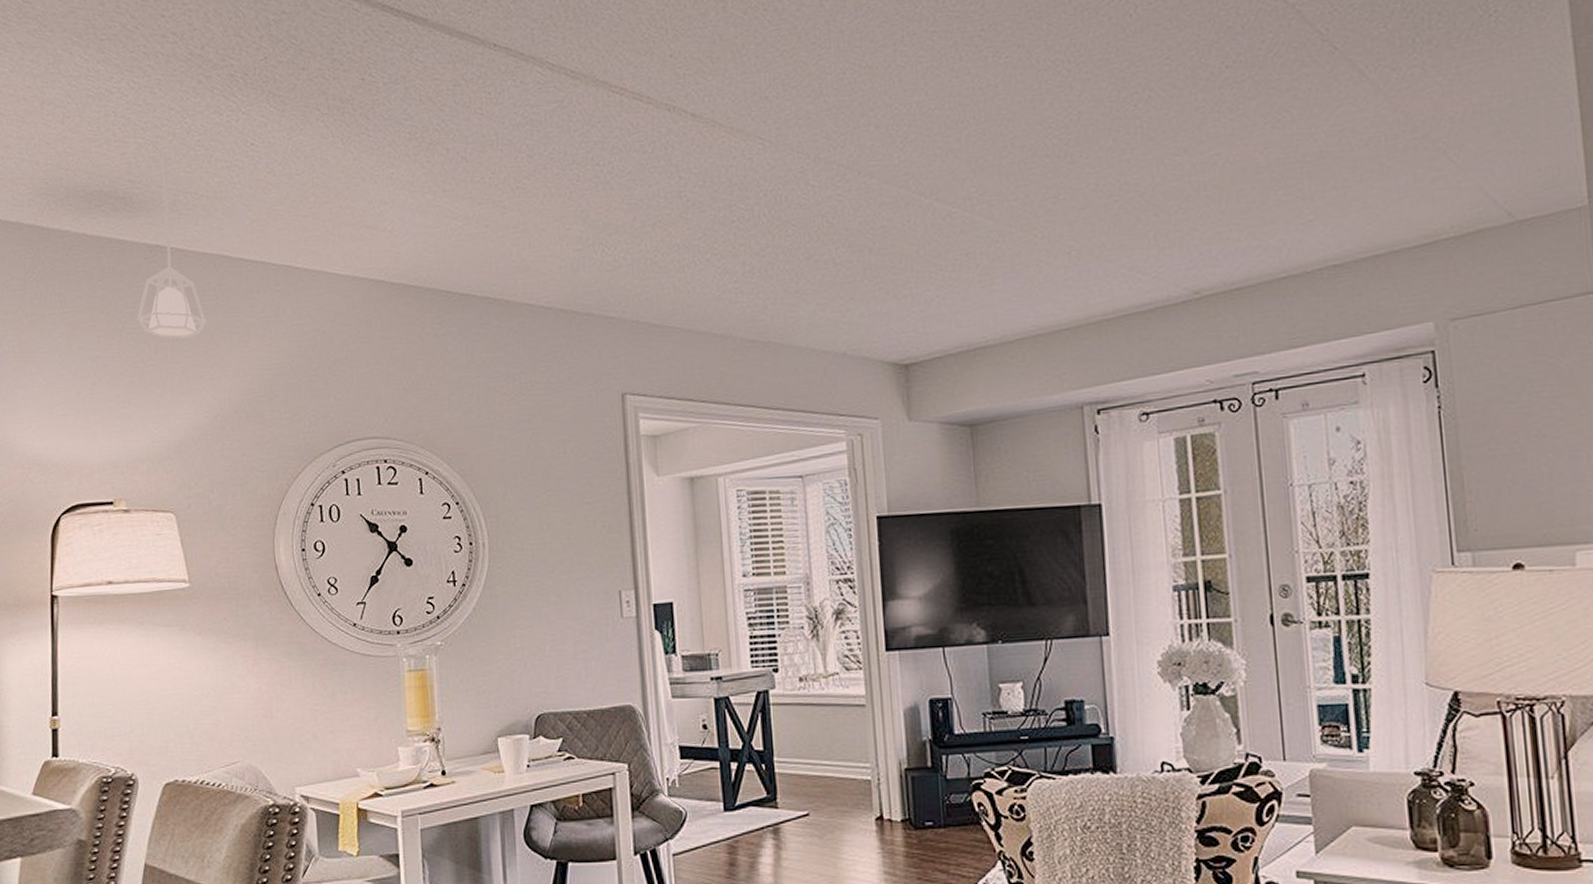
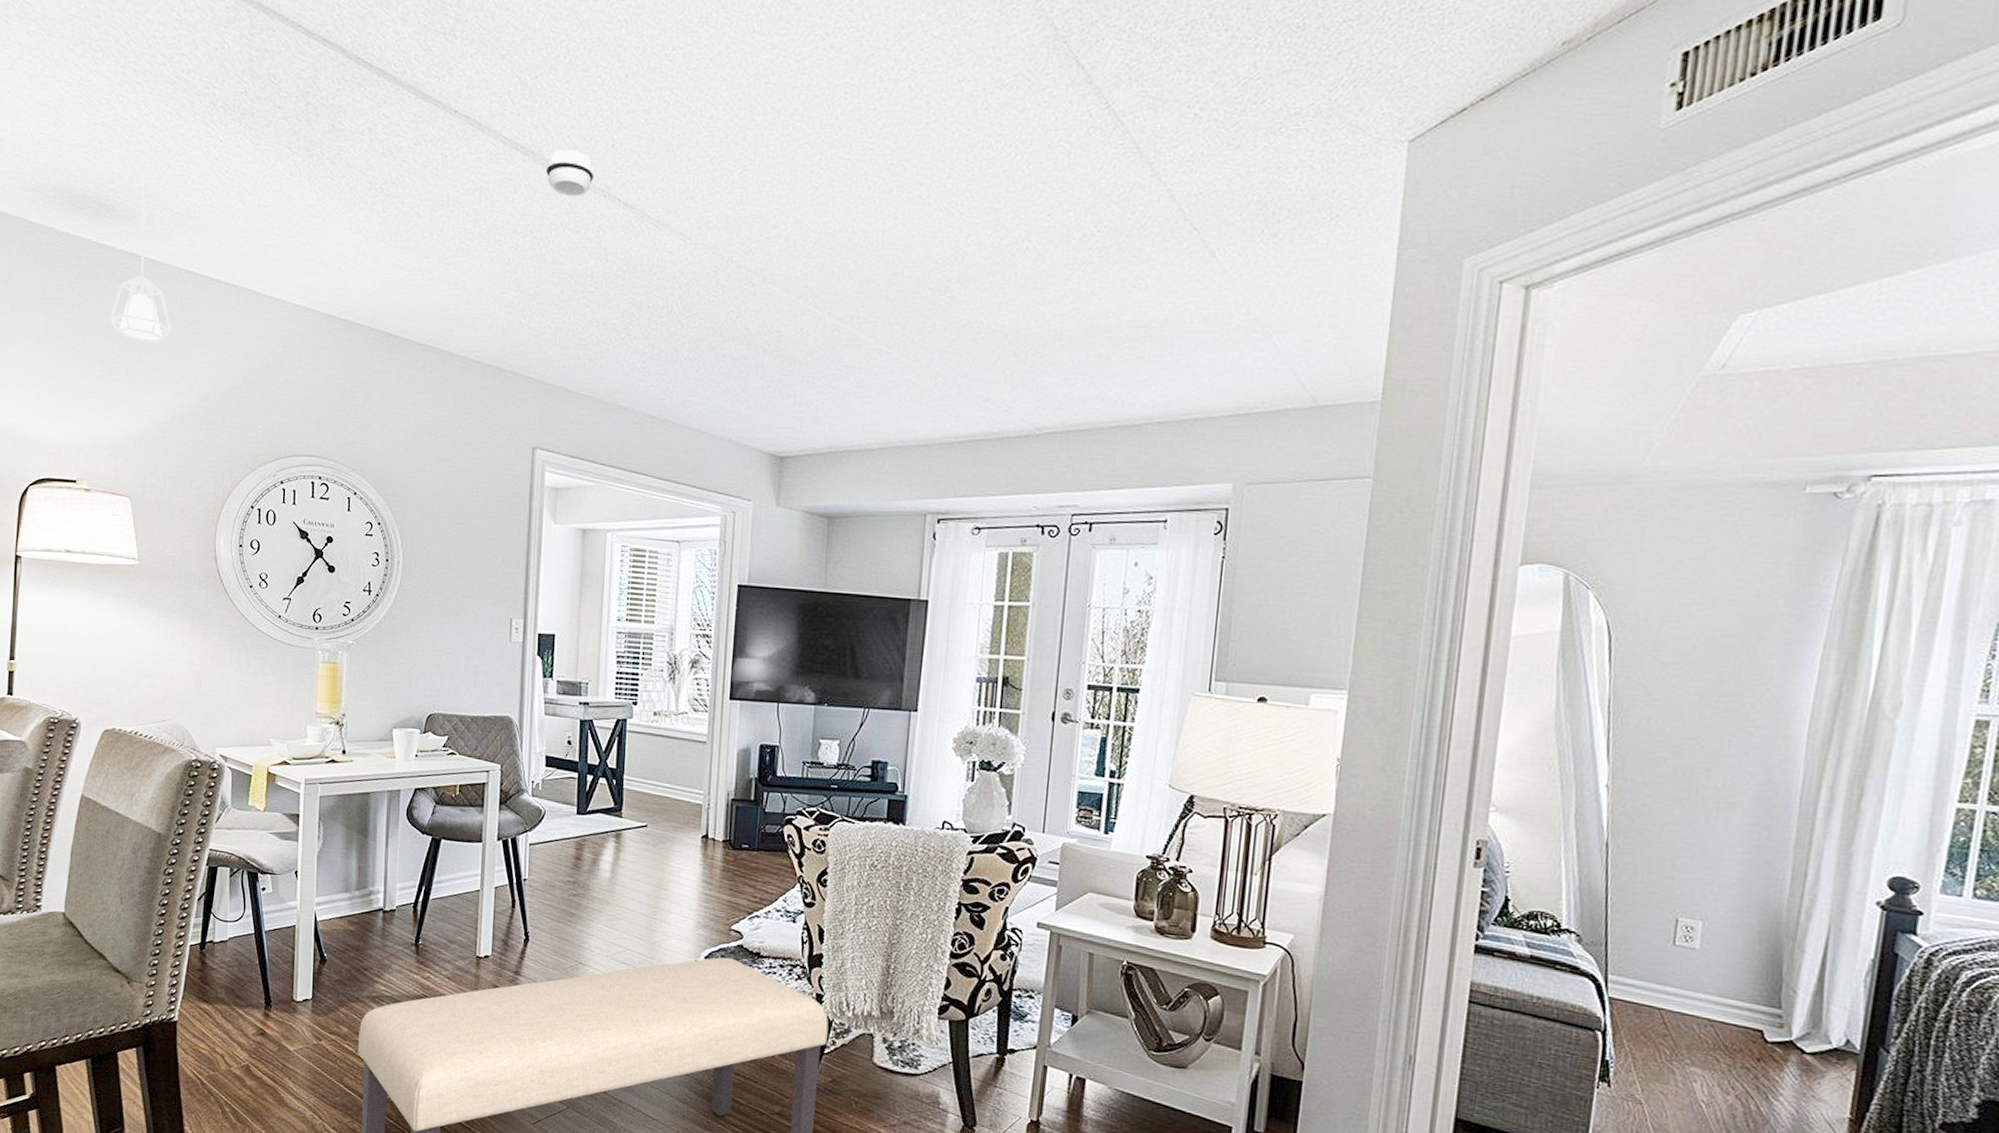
smoke detector: none [600,66,655,116] -> present [545,149,595,197]

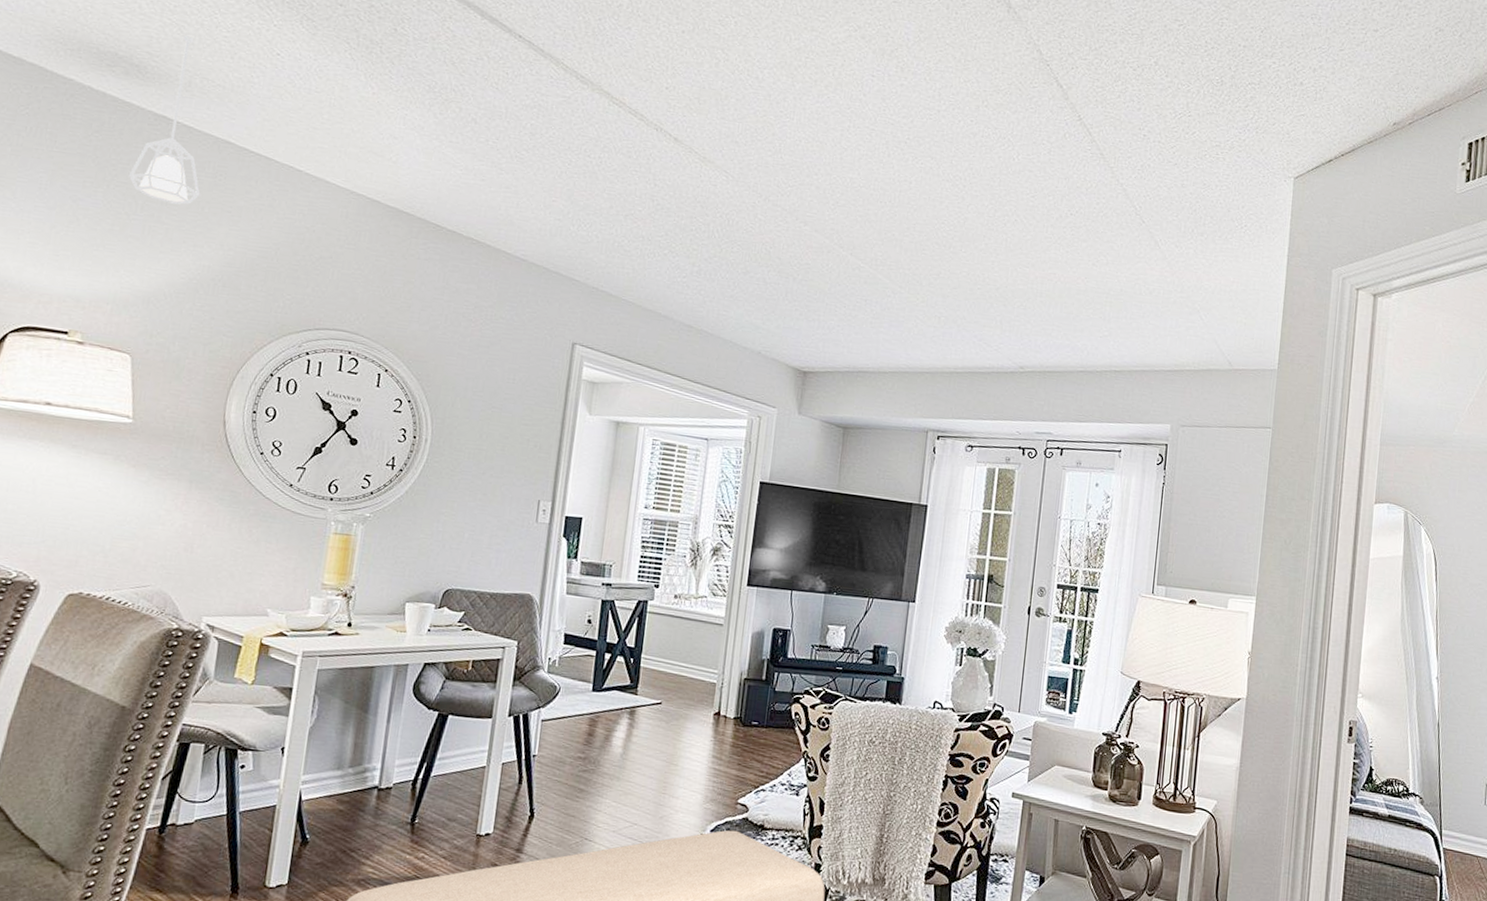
smoke detector: present [545,149,595,197] -> none [602,84,649,127]

